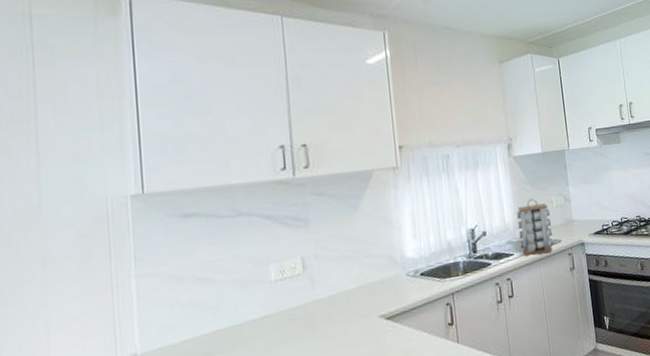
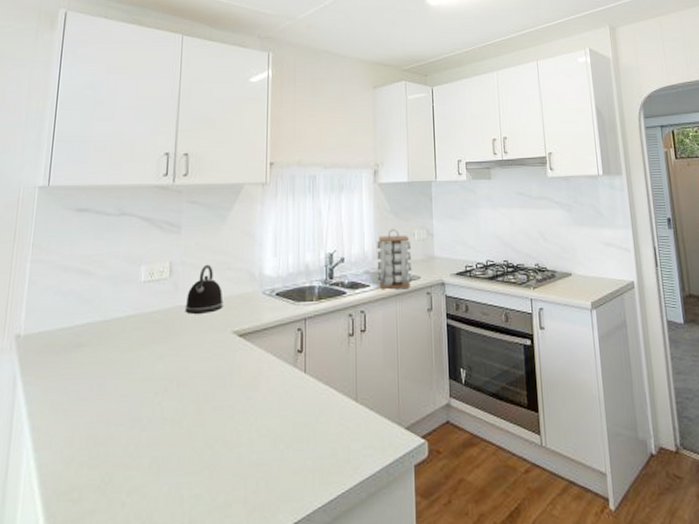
kettle: none [324,254,366,306] -> present [185,264,223,314]

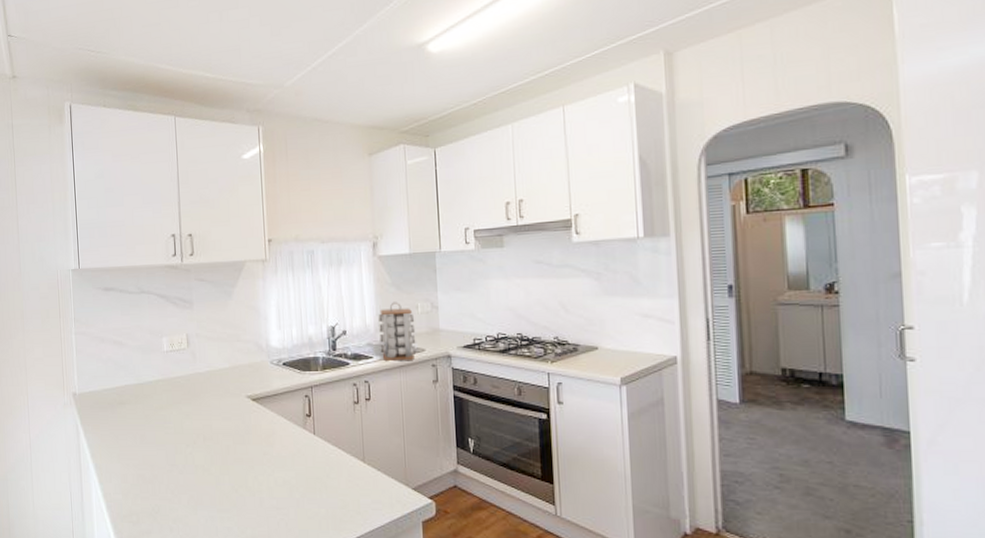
kettle: present [185,264,223,314] -> none [203,336,236,380]

